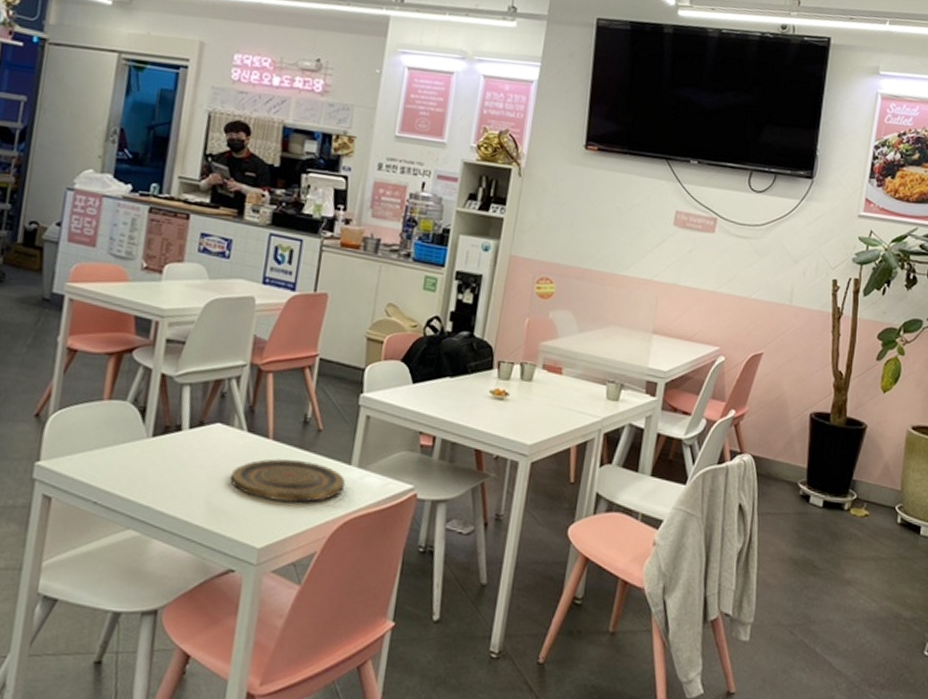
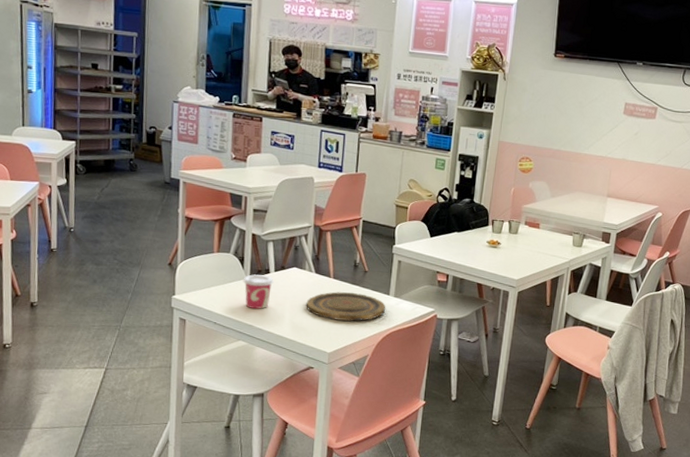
cup: none [141,432,187,483] -> present [243,274,274,309]

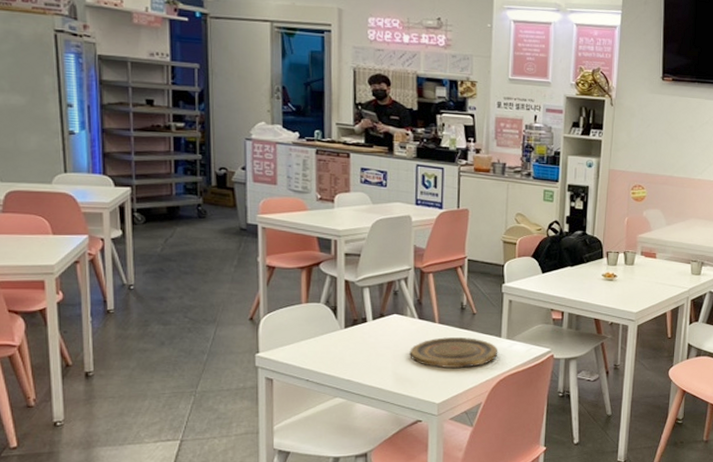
cup: present [243,274,274,309] -> none [337,324,373,362]

